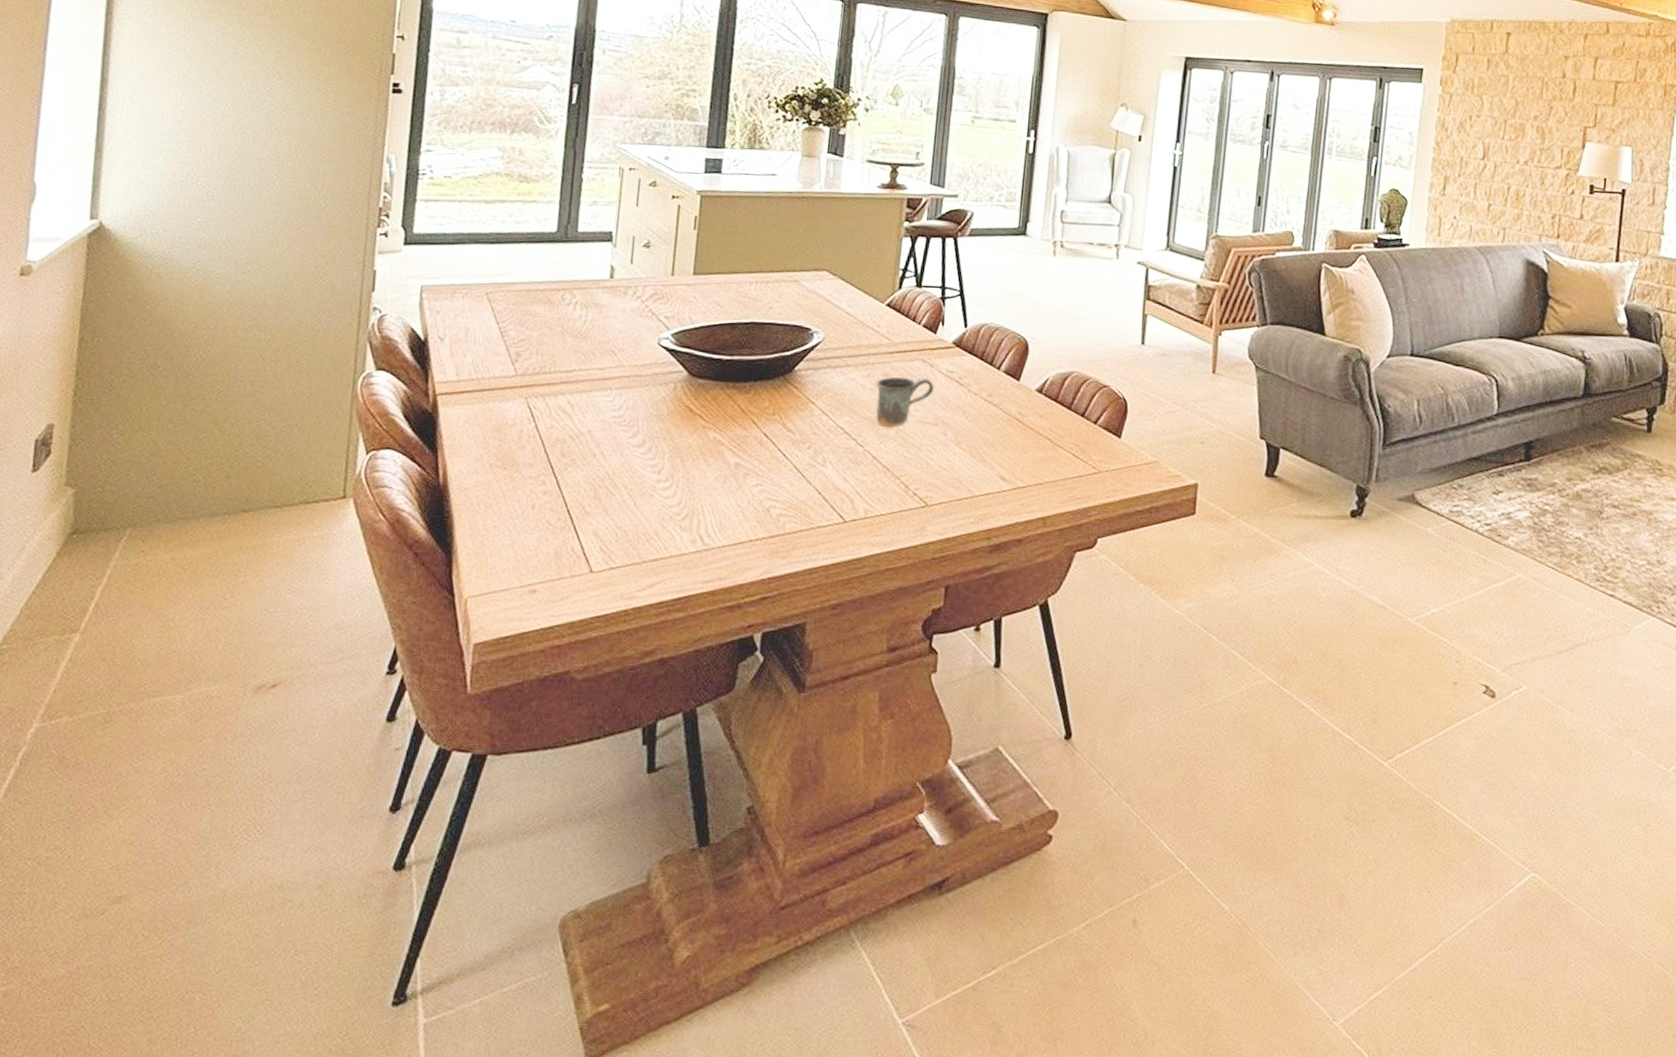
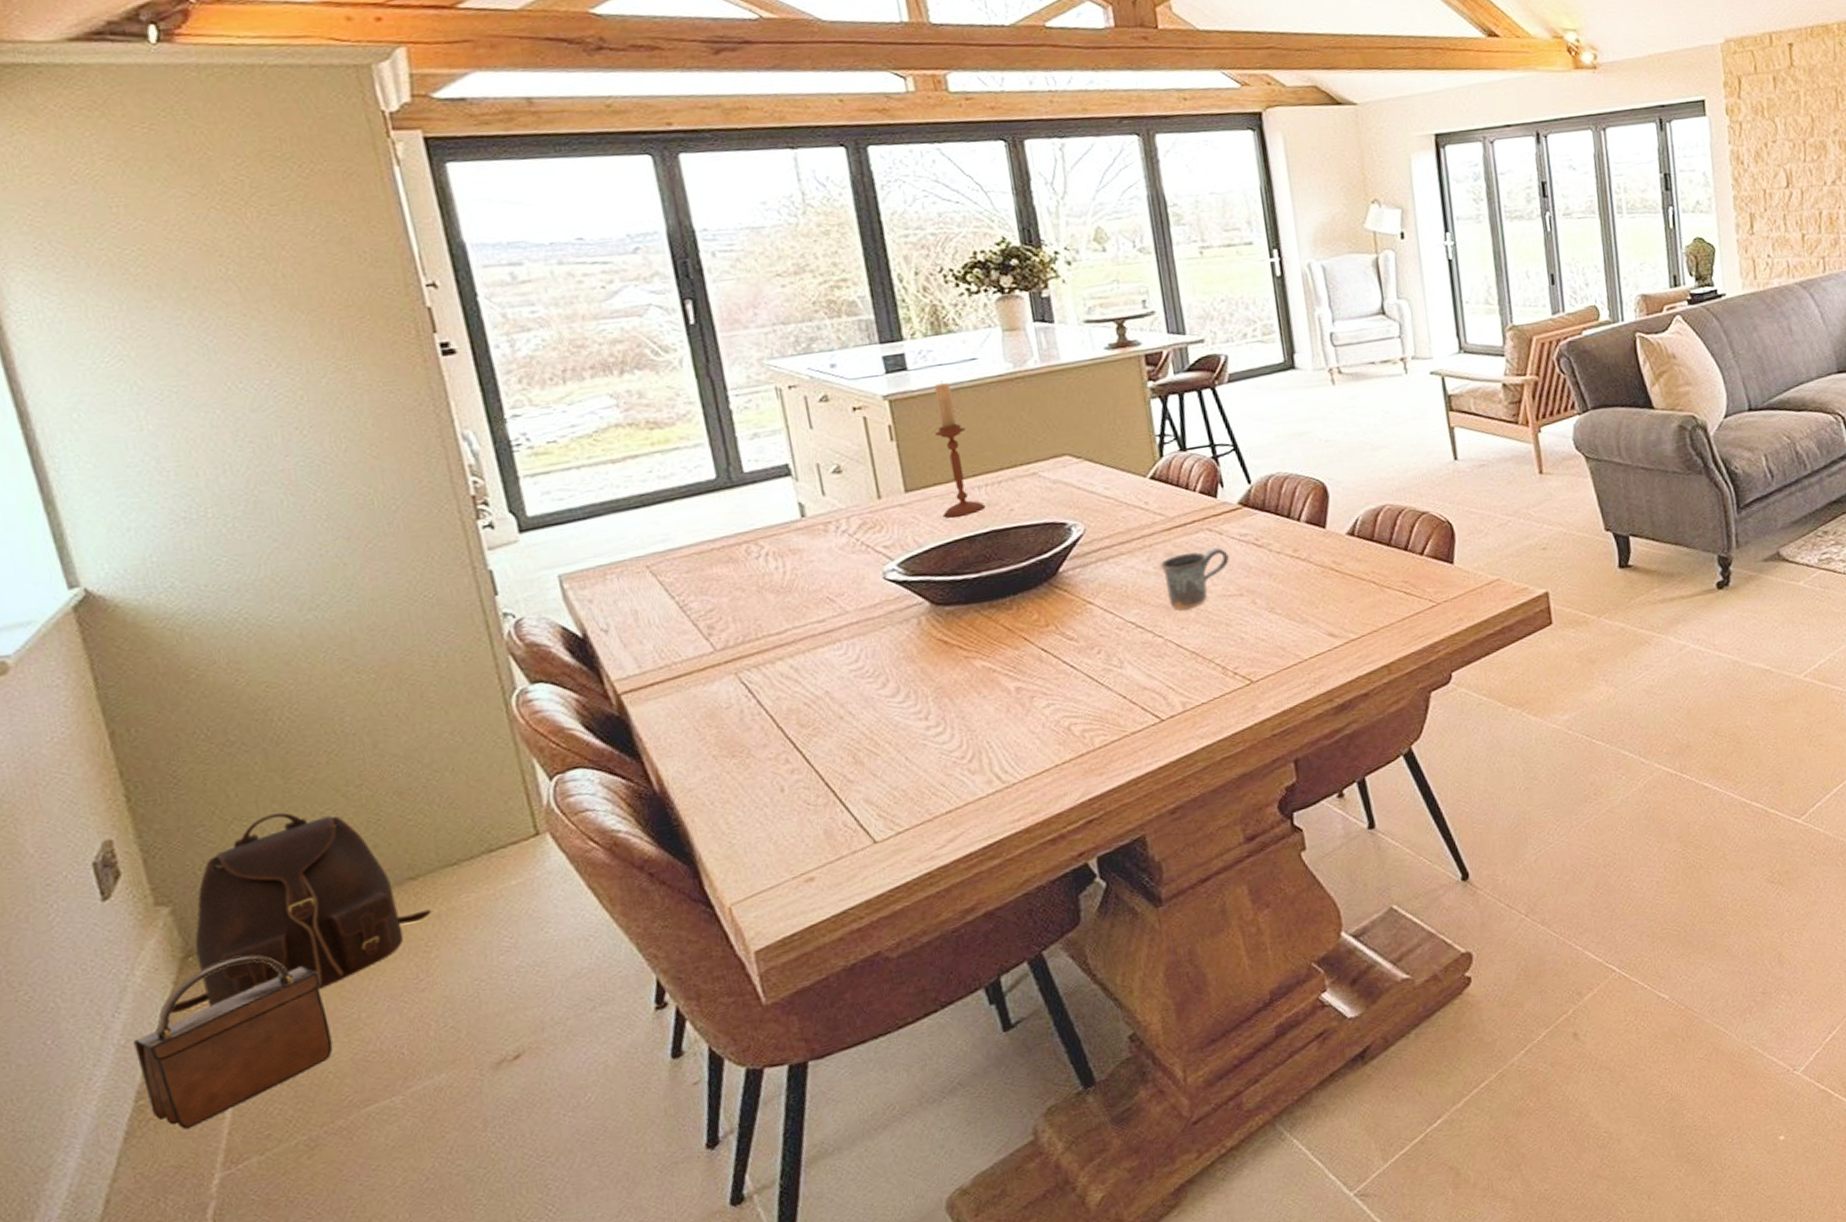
handbag: none [8,543,158,679] -> present [133,955,333,1129]
backpack: none [46,431,251,586] -> present [169,812,432,1014]
candlestick: none [717,188,753,305] -> present [934,381,986,518]

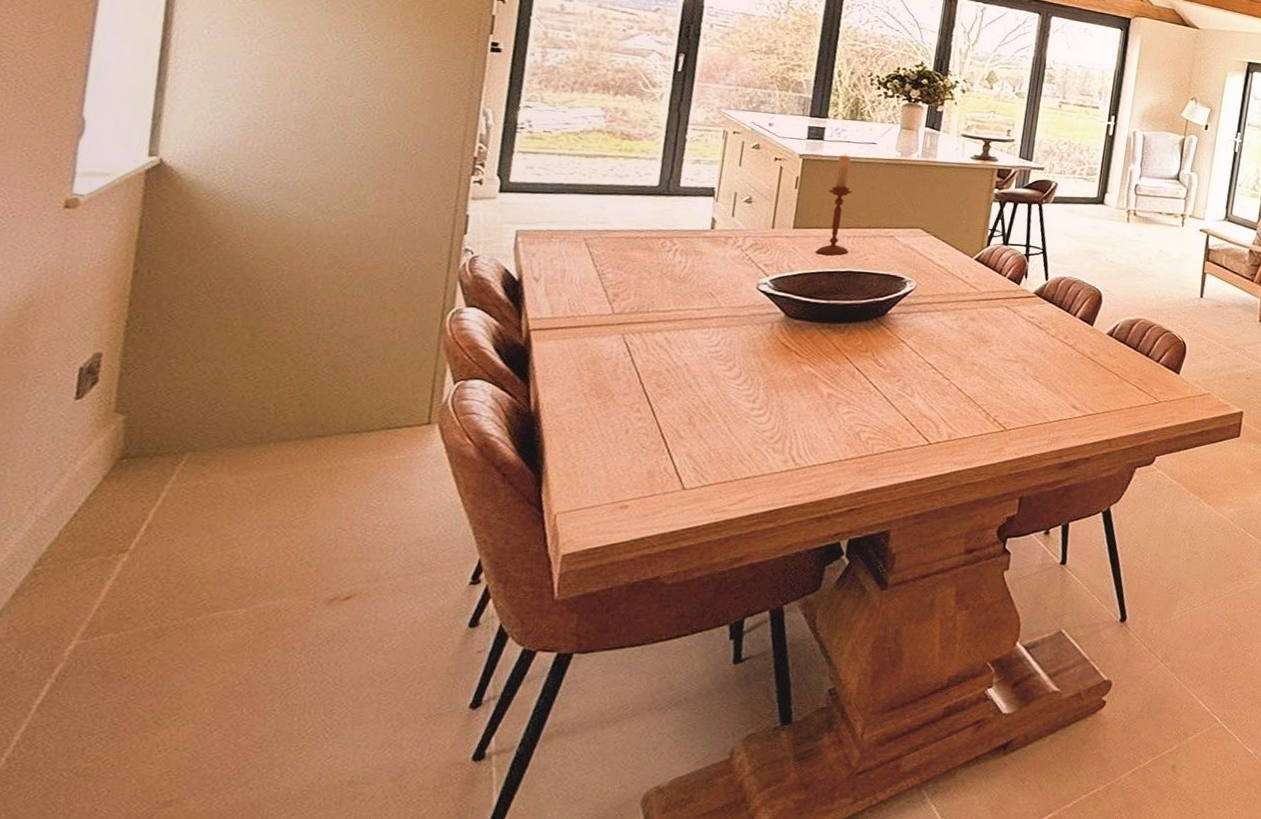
handbag: present [133,955,333,1129] -> none [44,467,220,598]
backpack: present [169,812,432,1014] -> none [90,361,326,507]
mug: present [1159,548,1229,611] -> none [962,320,1016,364]

